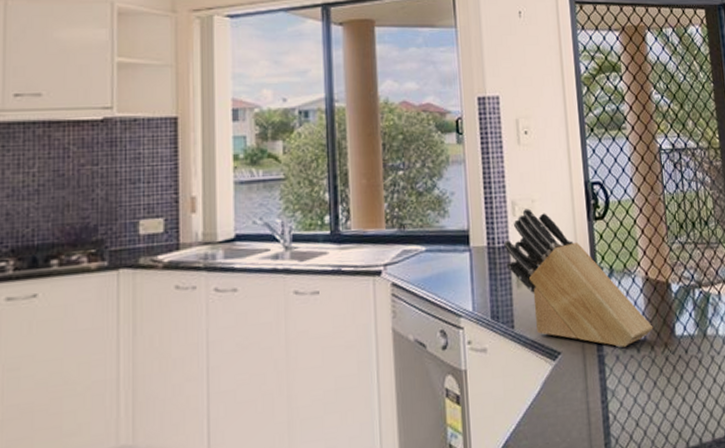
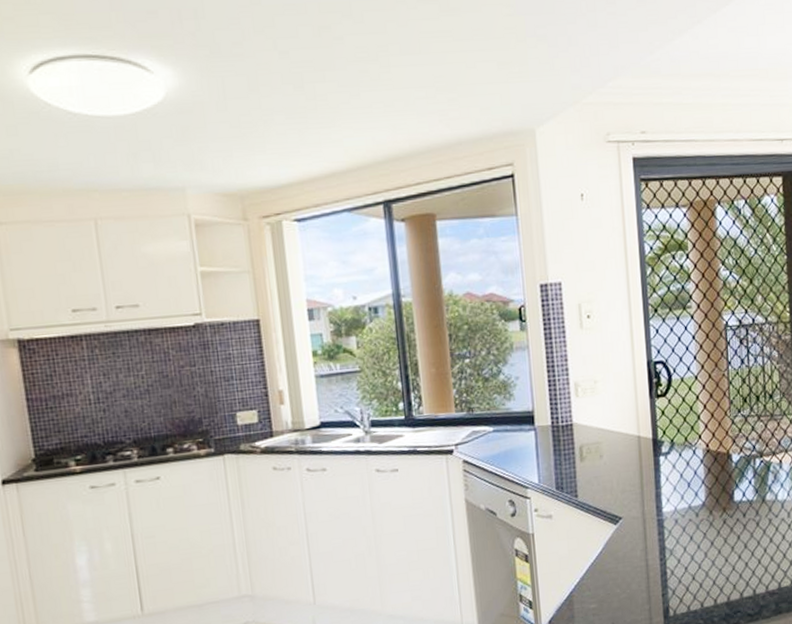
knife block: present [504,208,653,348] -> none [567,389,712,513]

